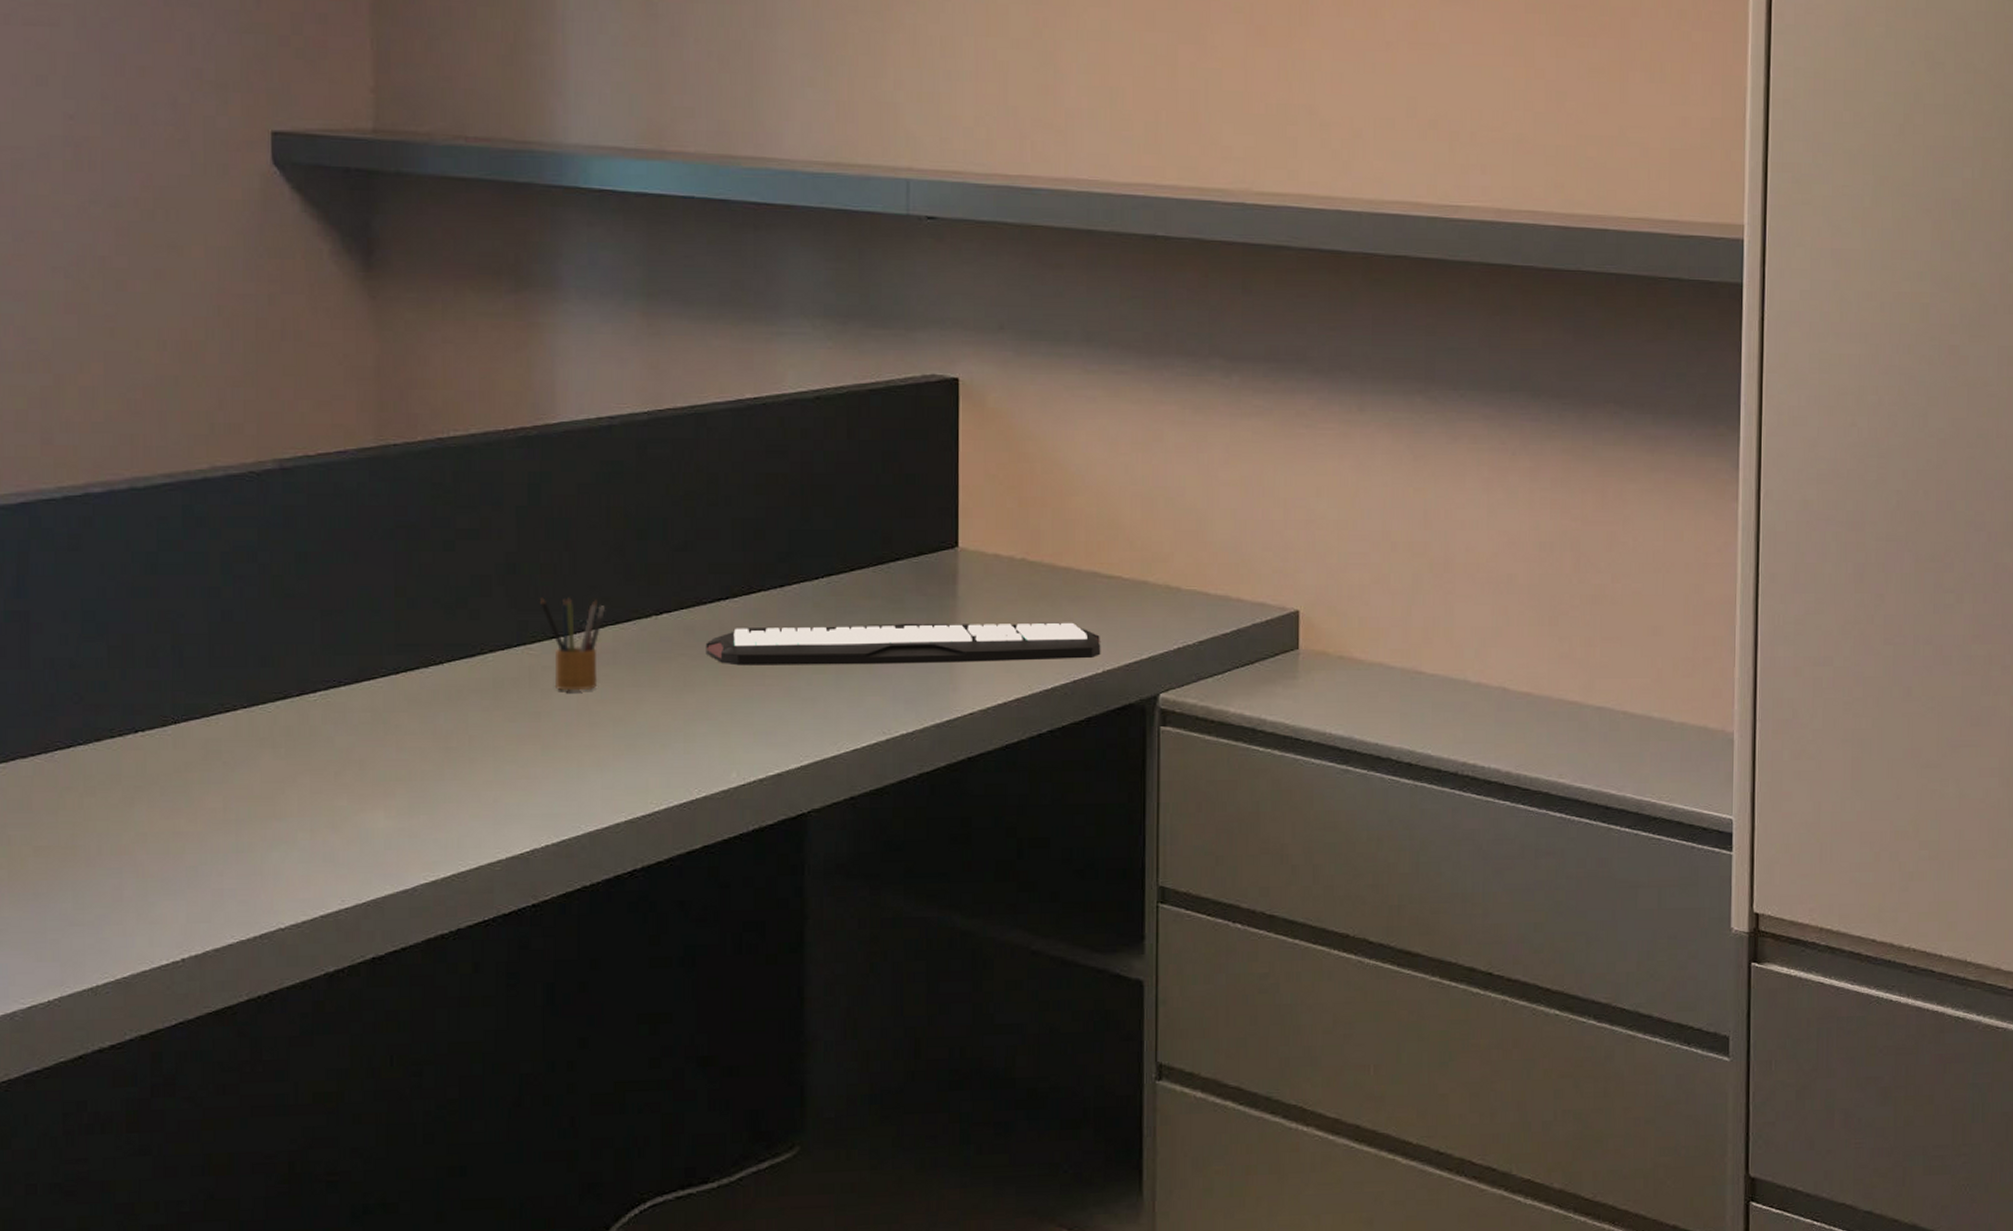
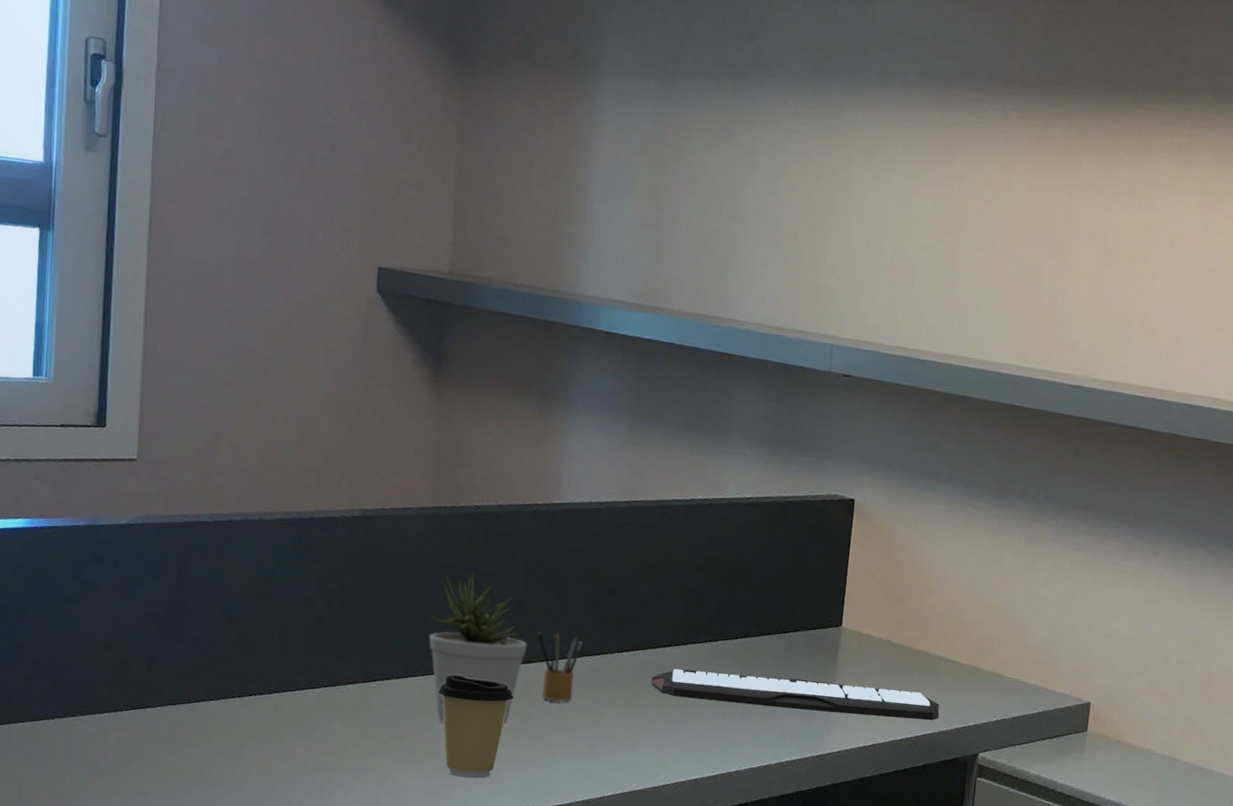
potted plant: none [384,530,528,740] -> present [428,573,528,726]
coffee cup: none [406,669,515,811] -> present [437,674,514,779]

